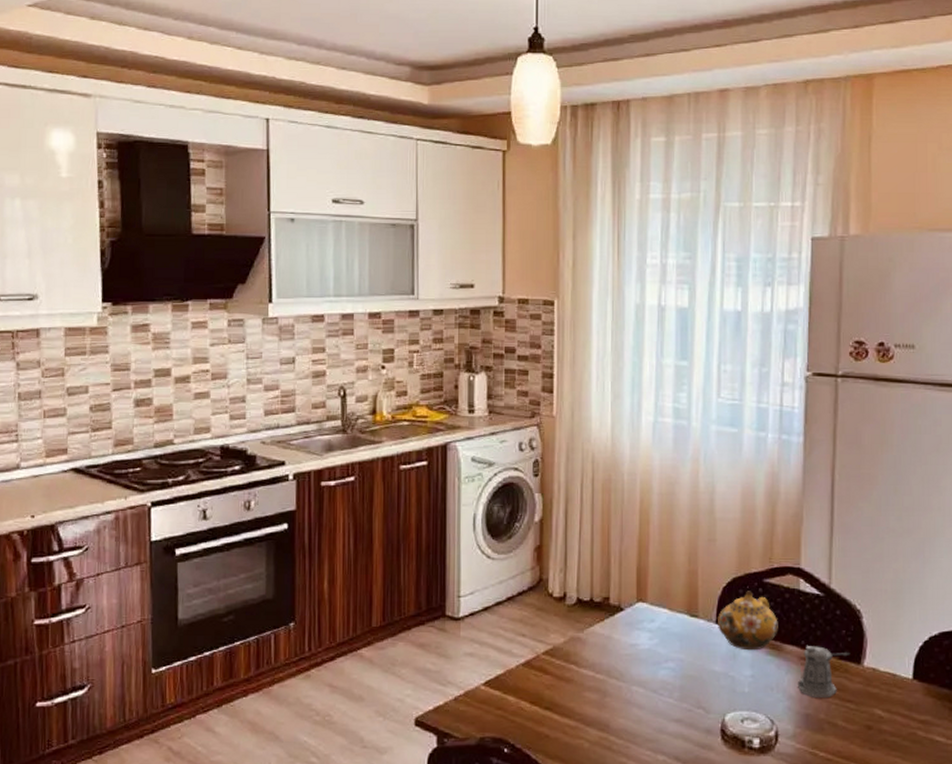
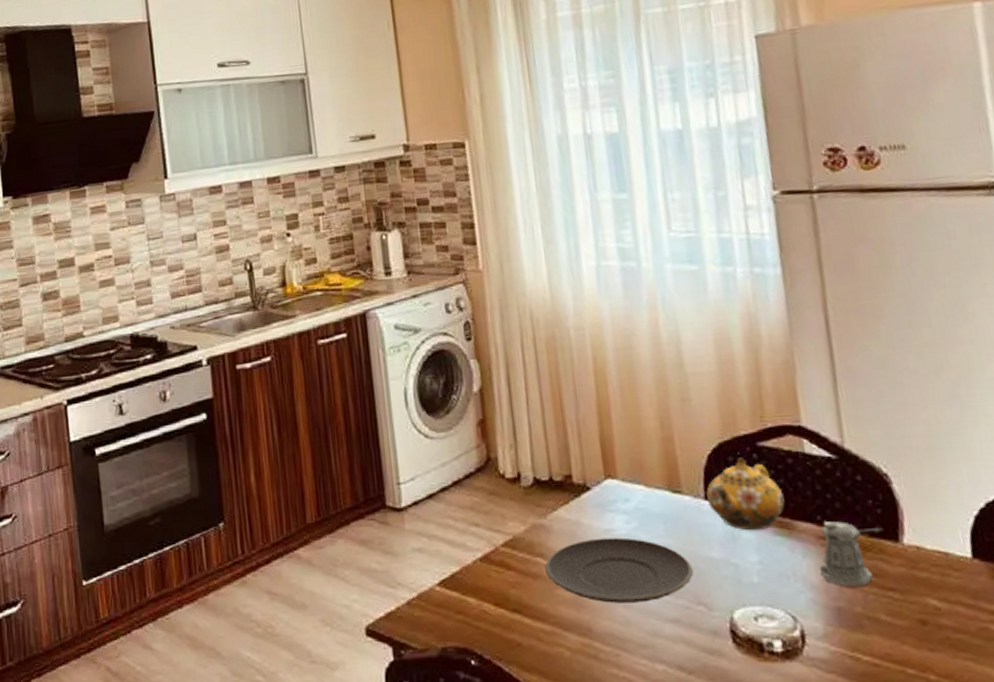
plate: none [577,651,699,705] -> present [545,537,694,603]

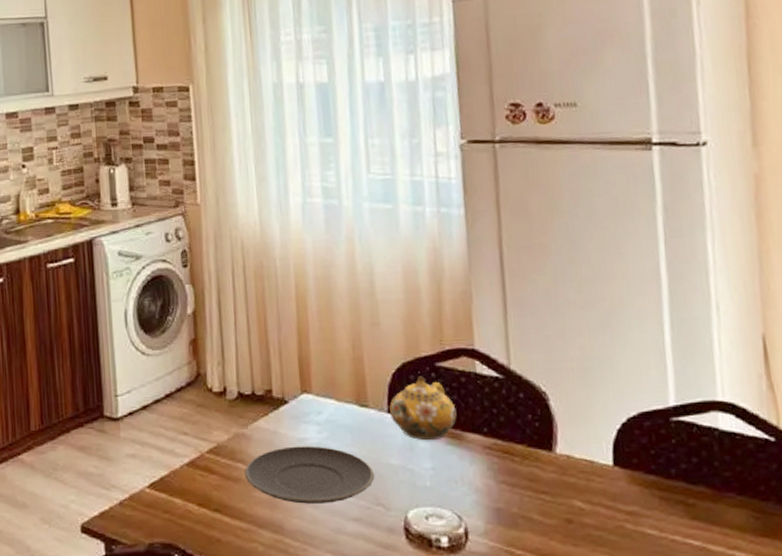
pepper shaker: present [819,521,882,586] -> none [483,433,539,490]

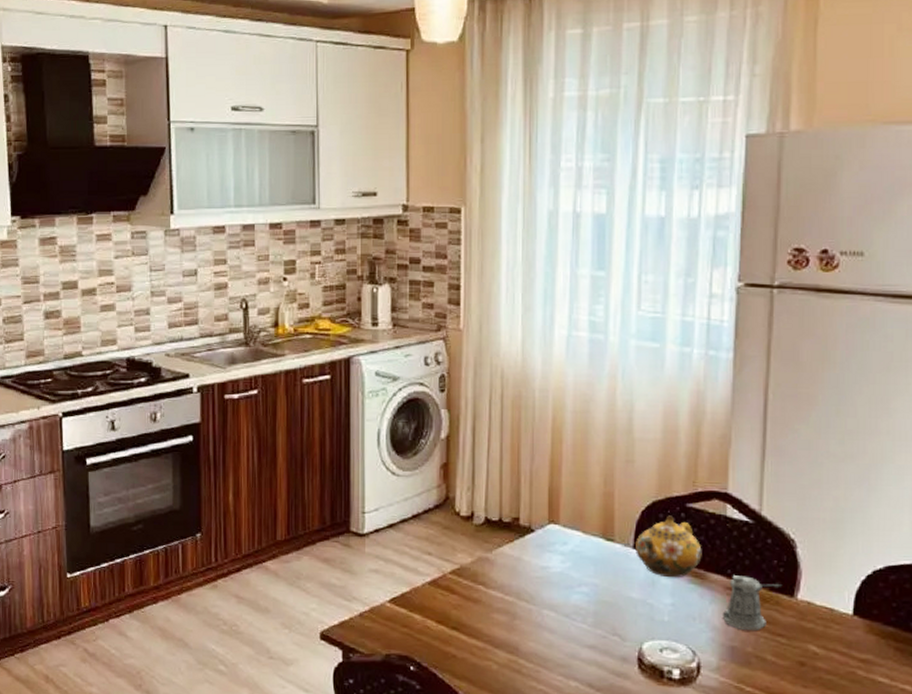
plate: present [245,446,375,504] -> none [485,573,614,630]
pepper shaker: none [483,433,539,490] -> present [722,575,781,630]

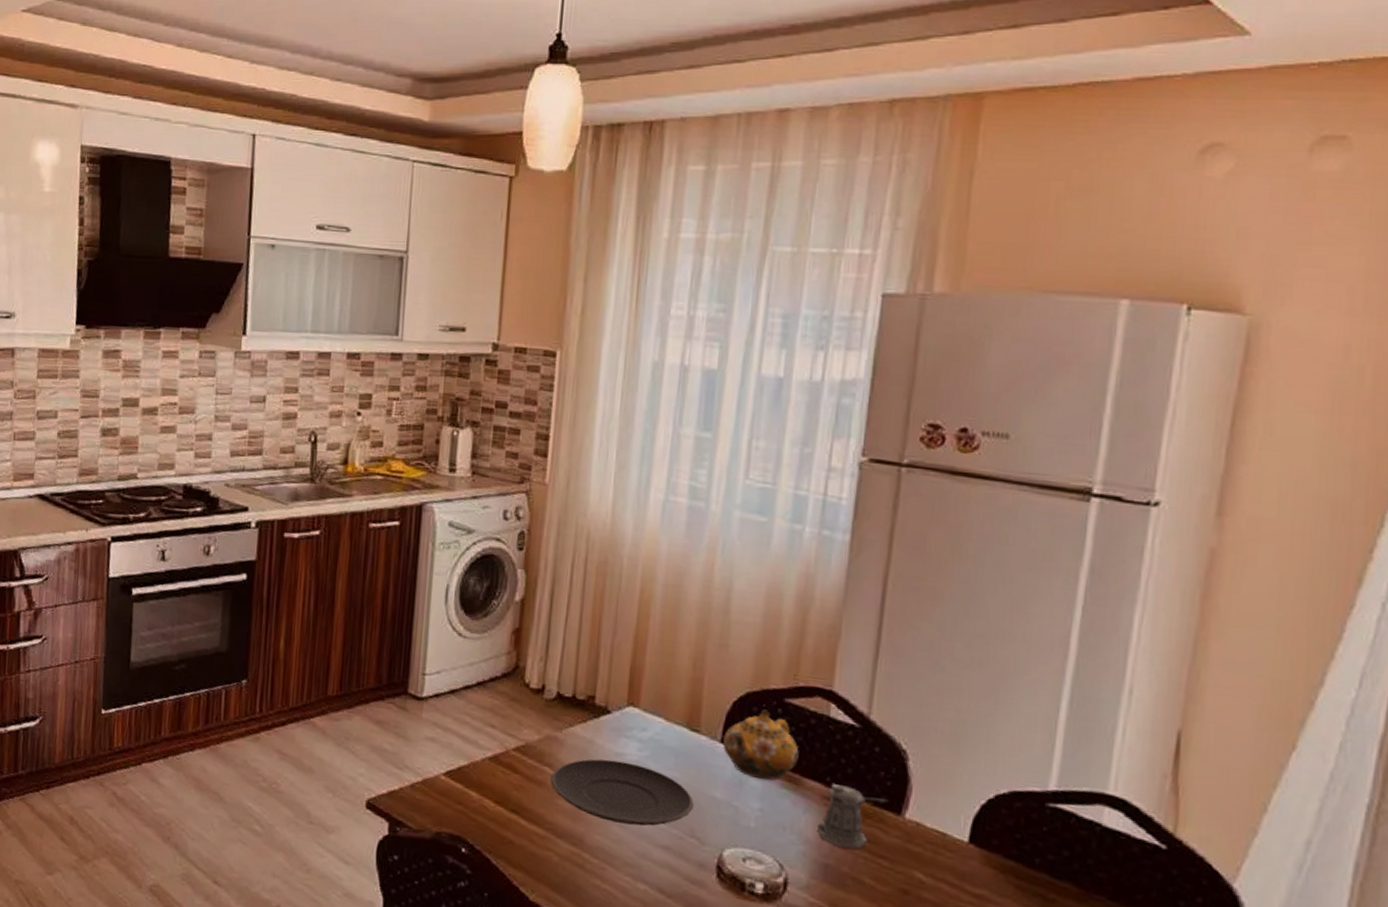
plate: none [485,573,614,630] -> present [550,758,694,826]

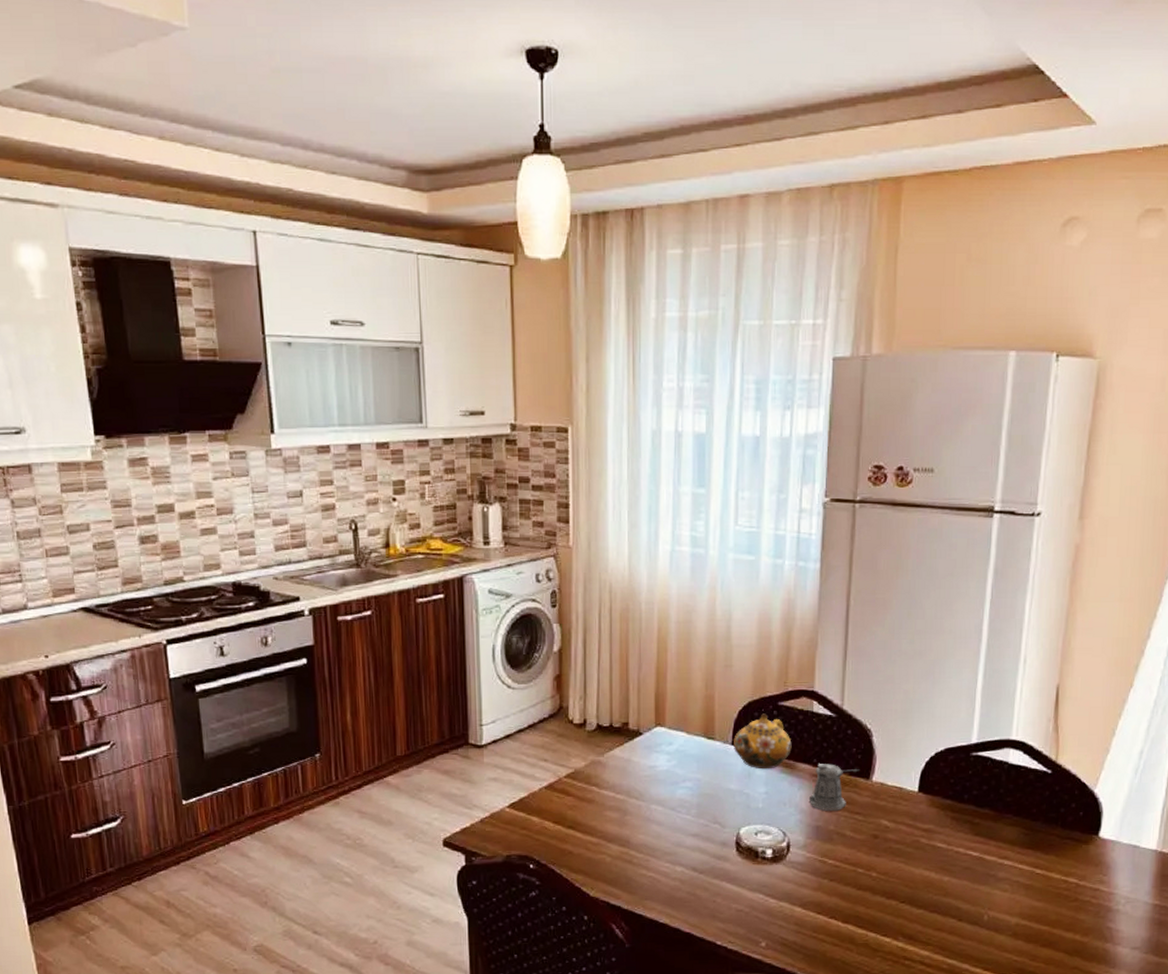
plate: present [550,758,694,826] -> none [598,772,715,822]

